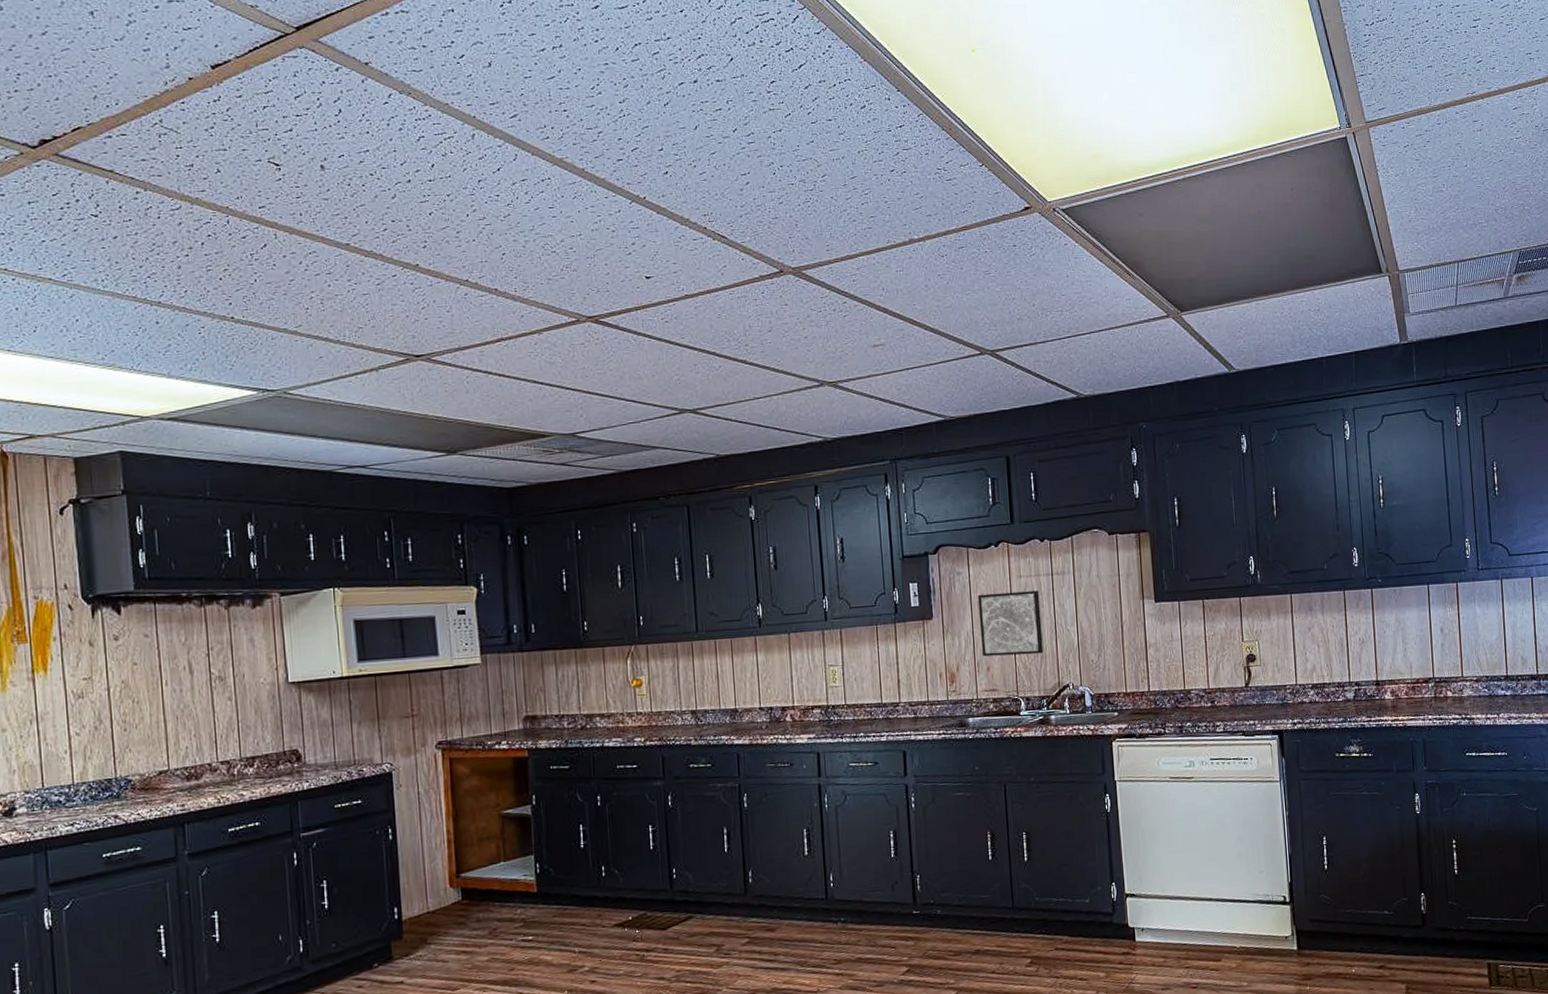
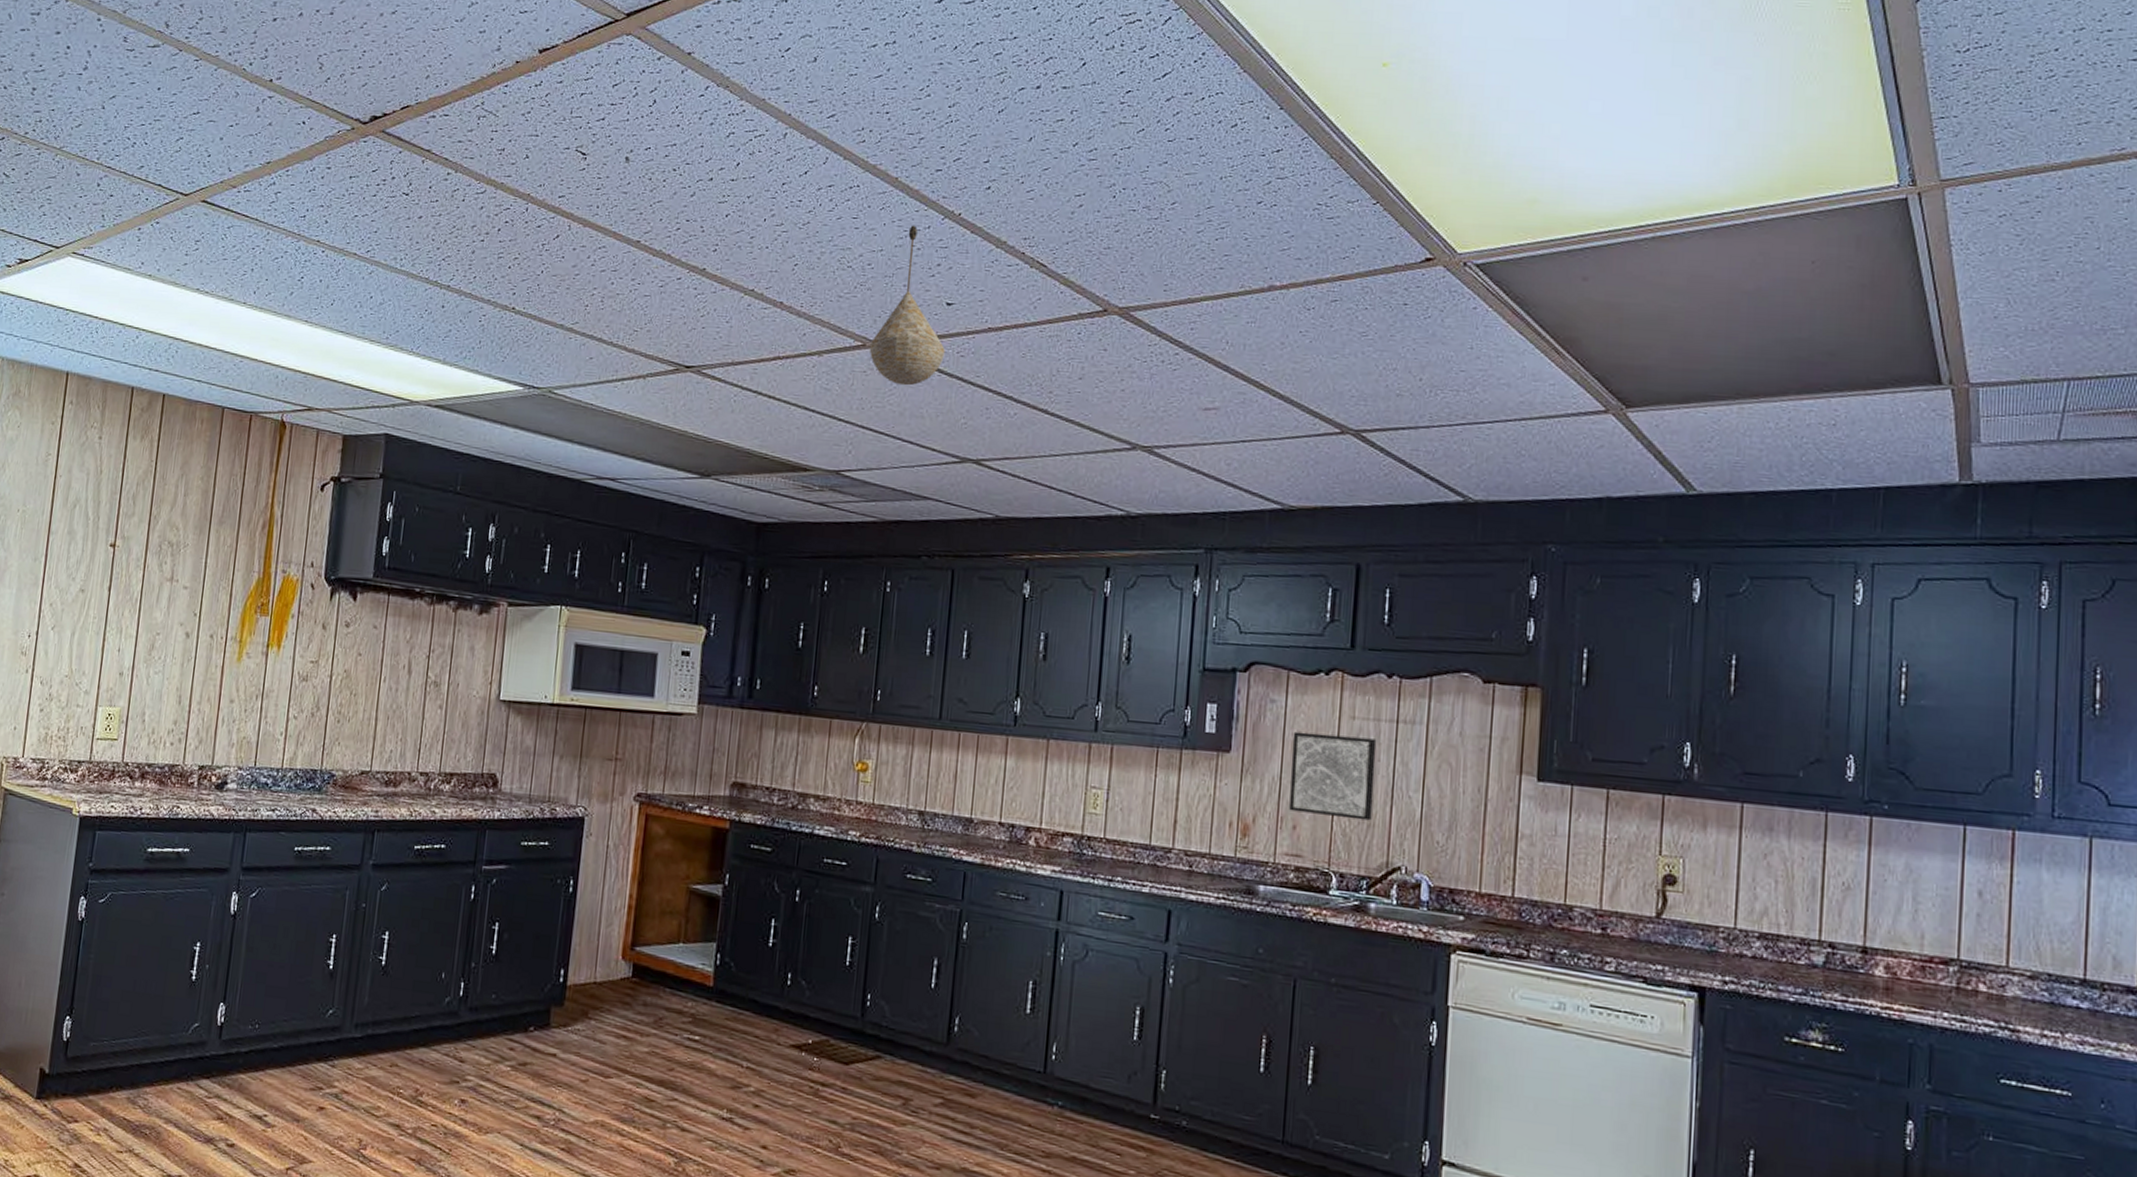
pendant light: none [583,210,651,353] -> present [869,225,945,386]

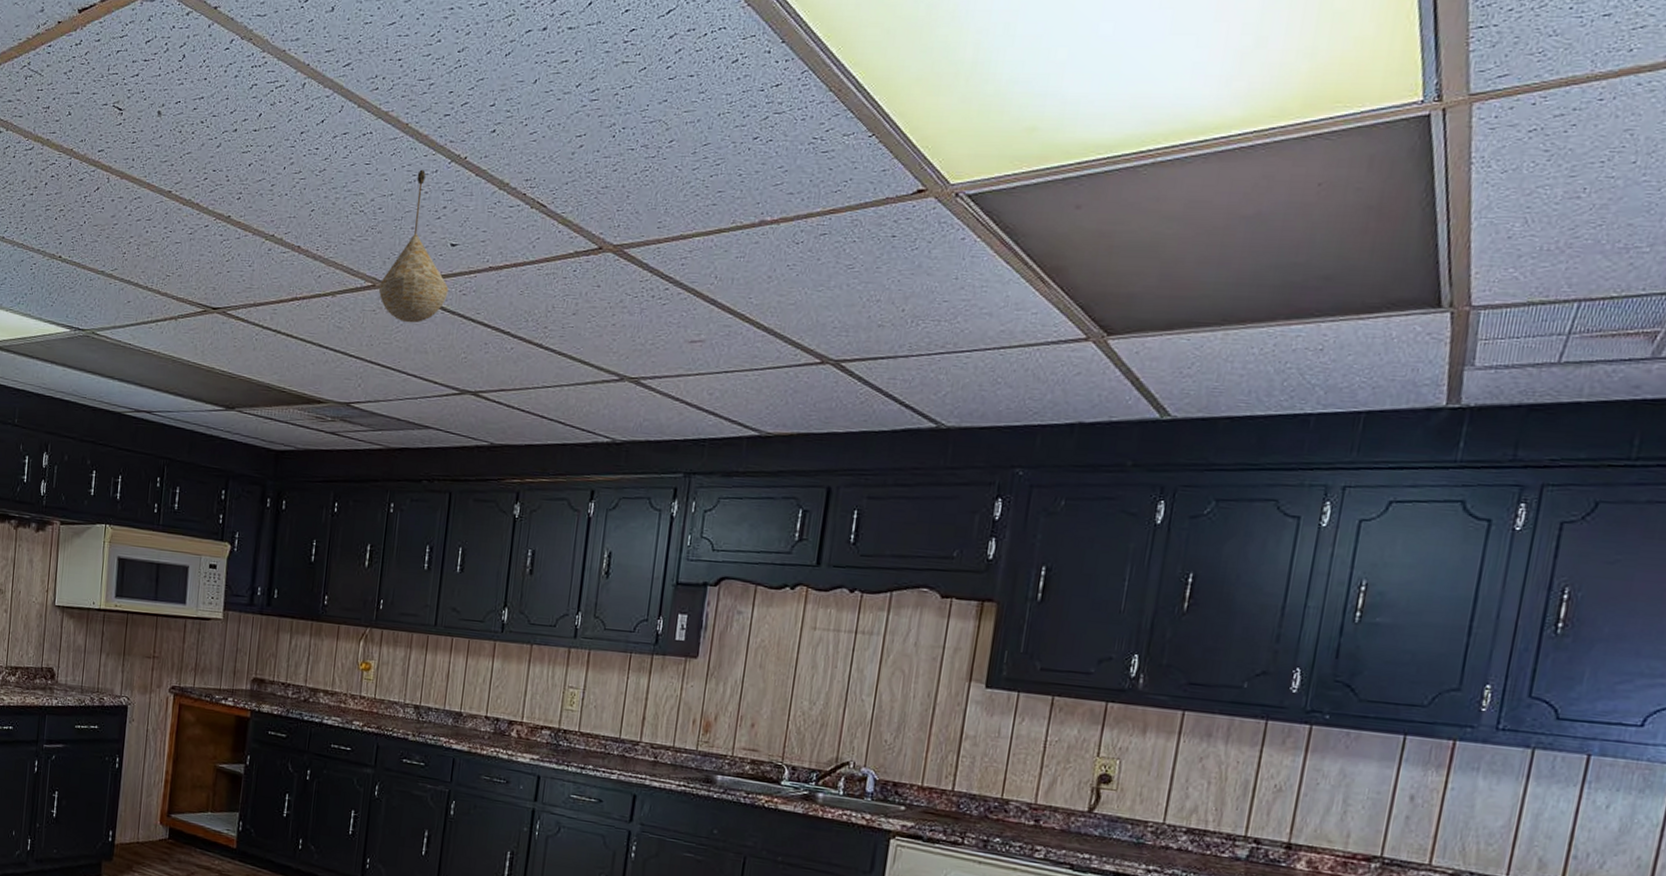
wall art: present [1289,731,1377,821] -> none [749,640,836,721]

